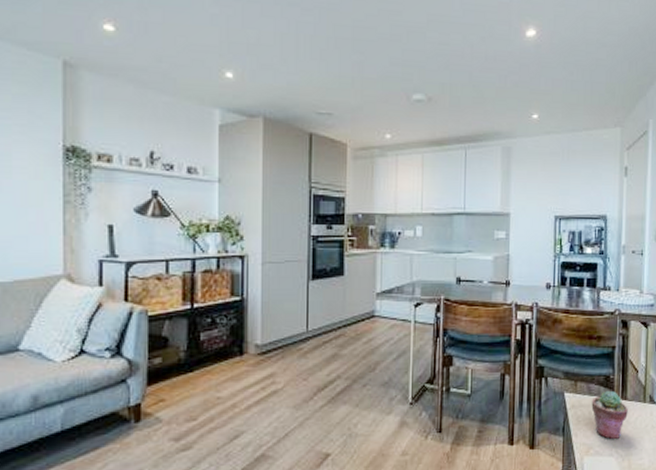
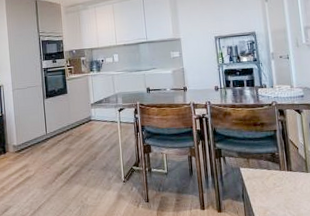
potted succulent: present [591,390,628,439] -> none [263,164,295,203]

